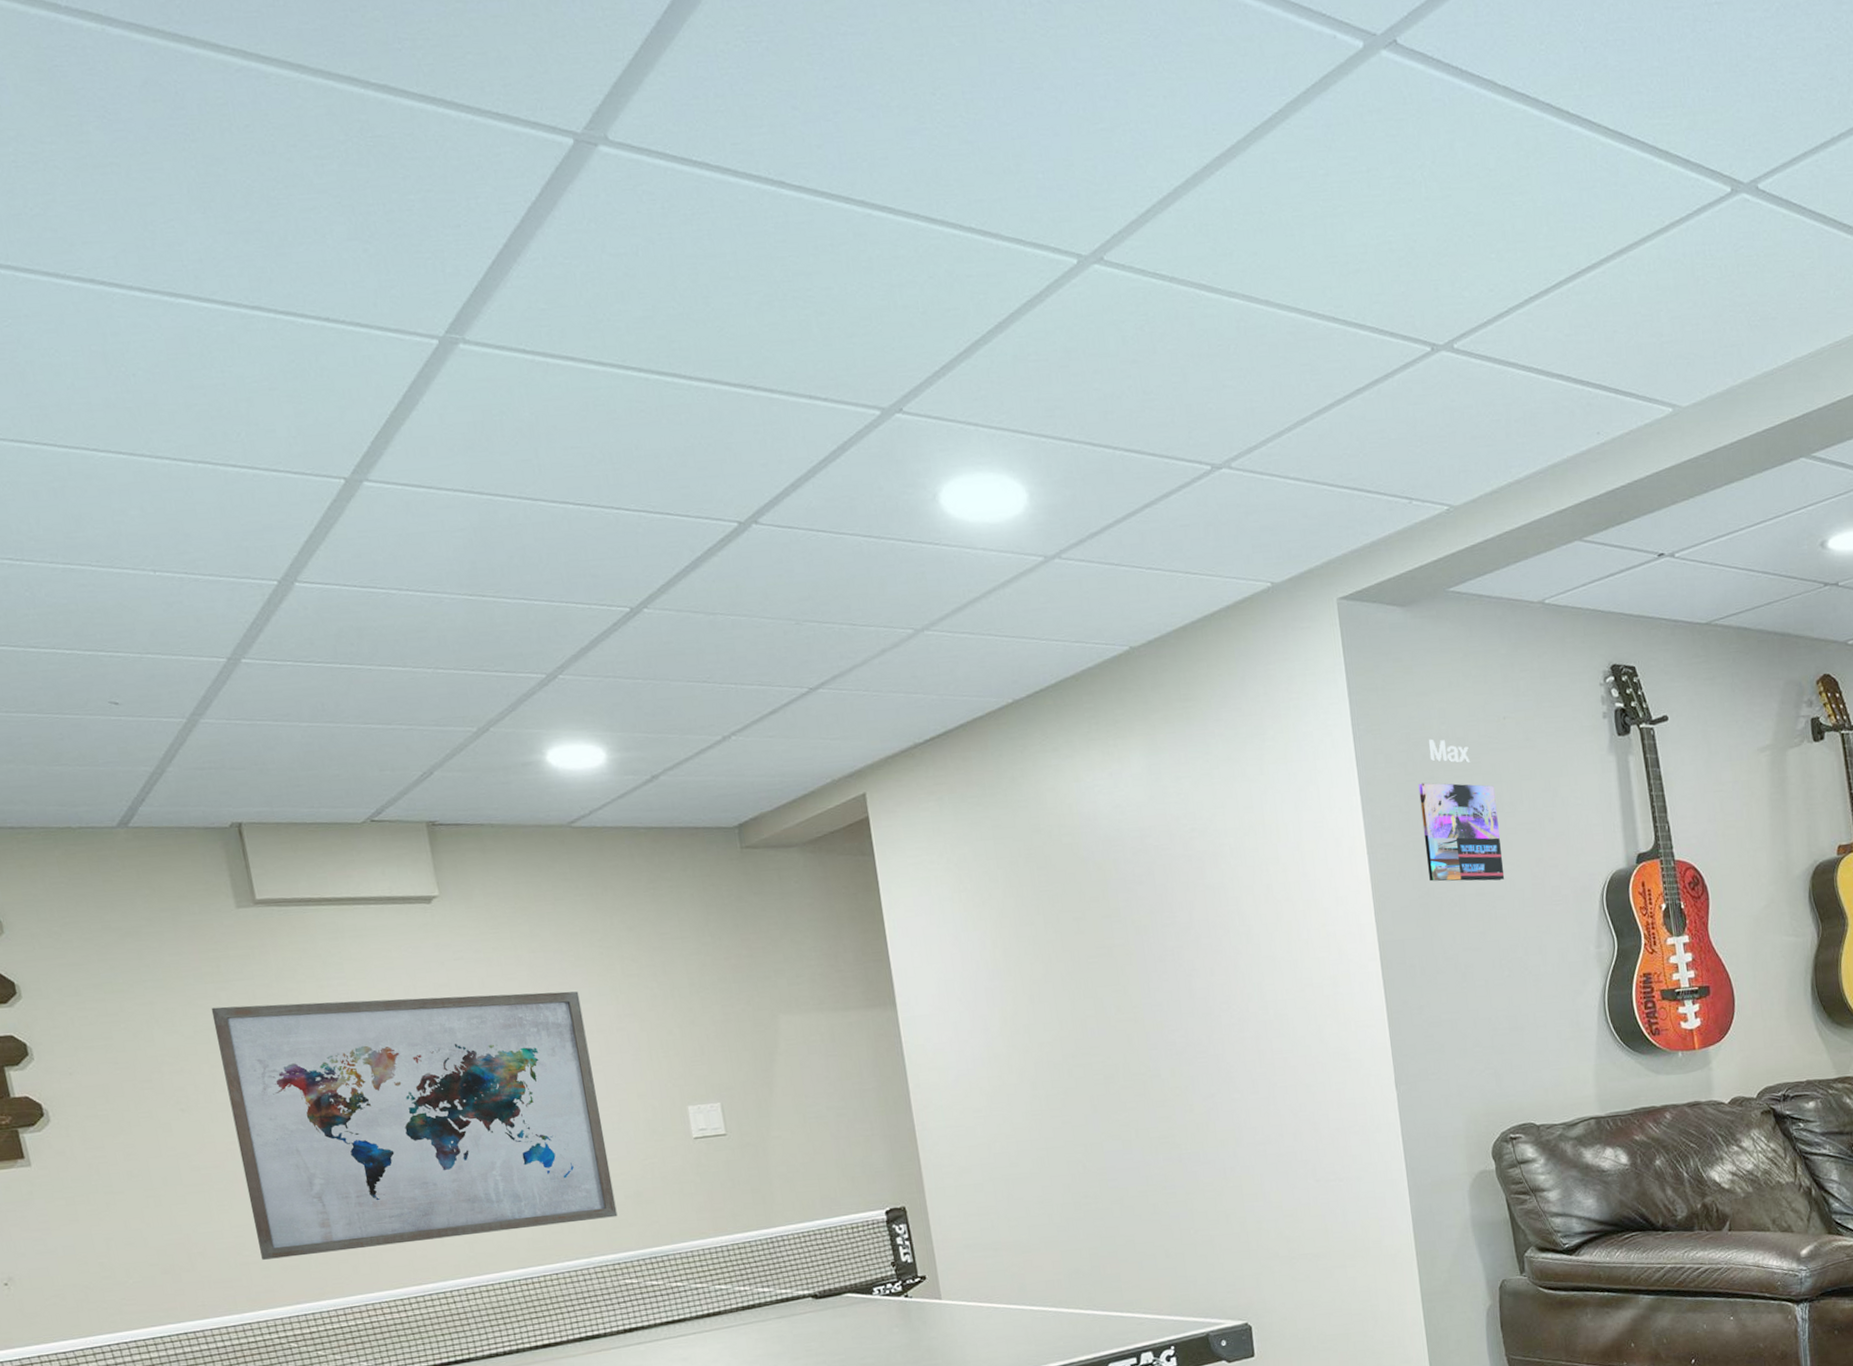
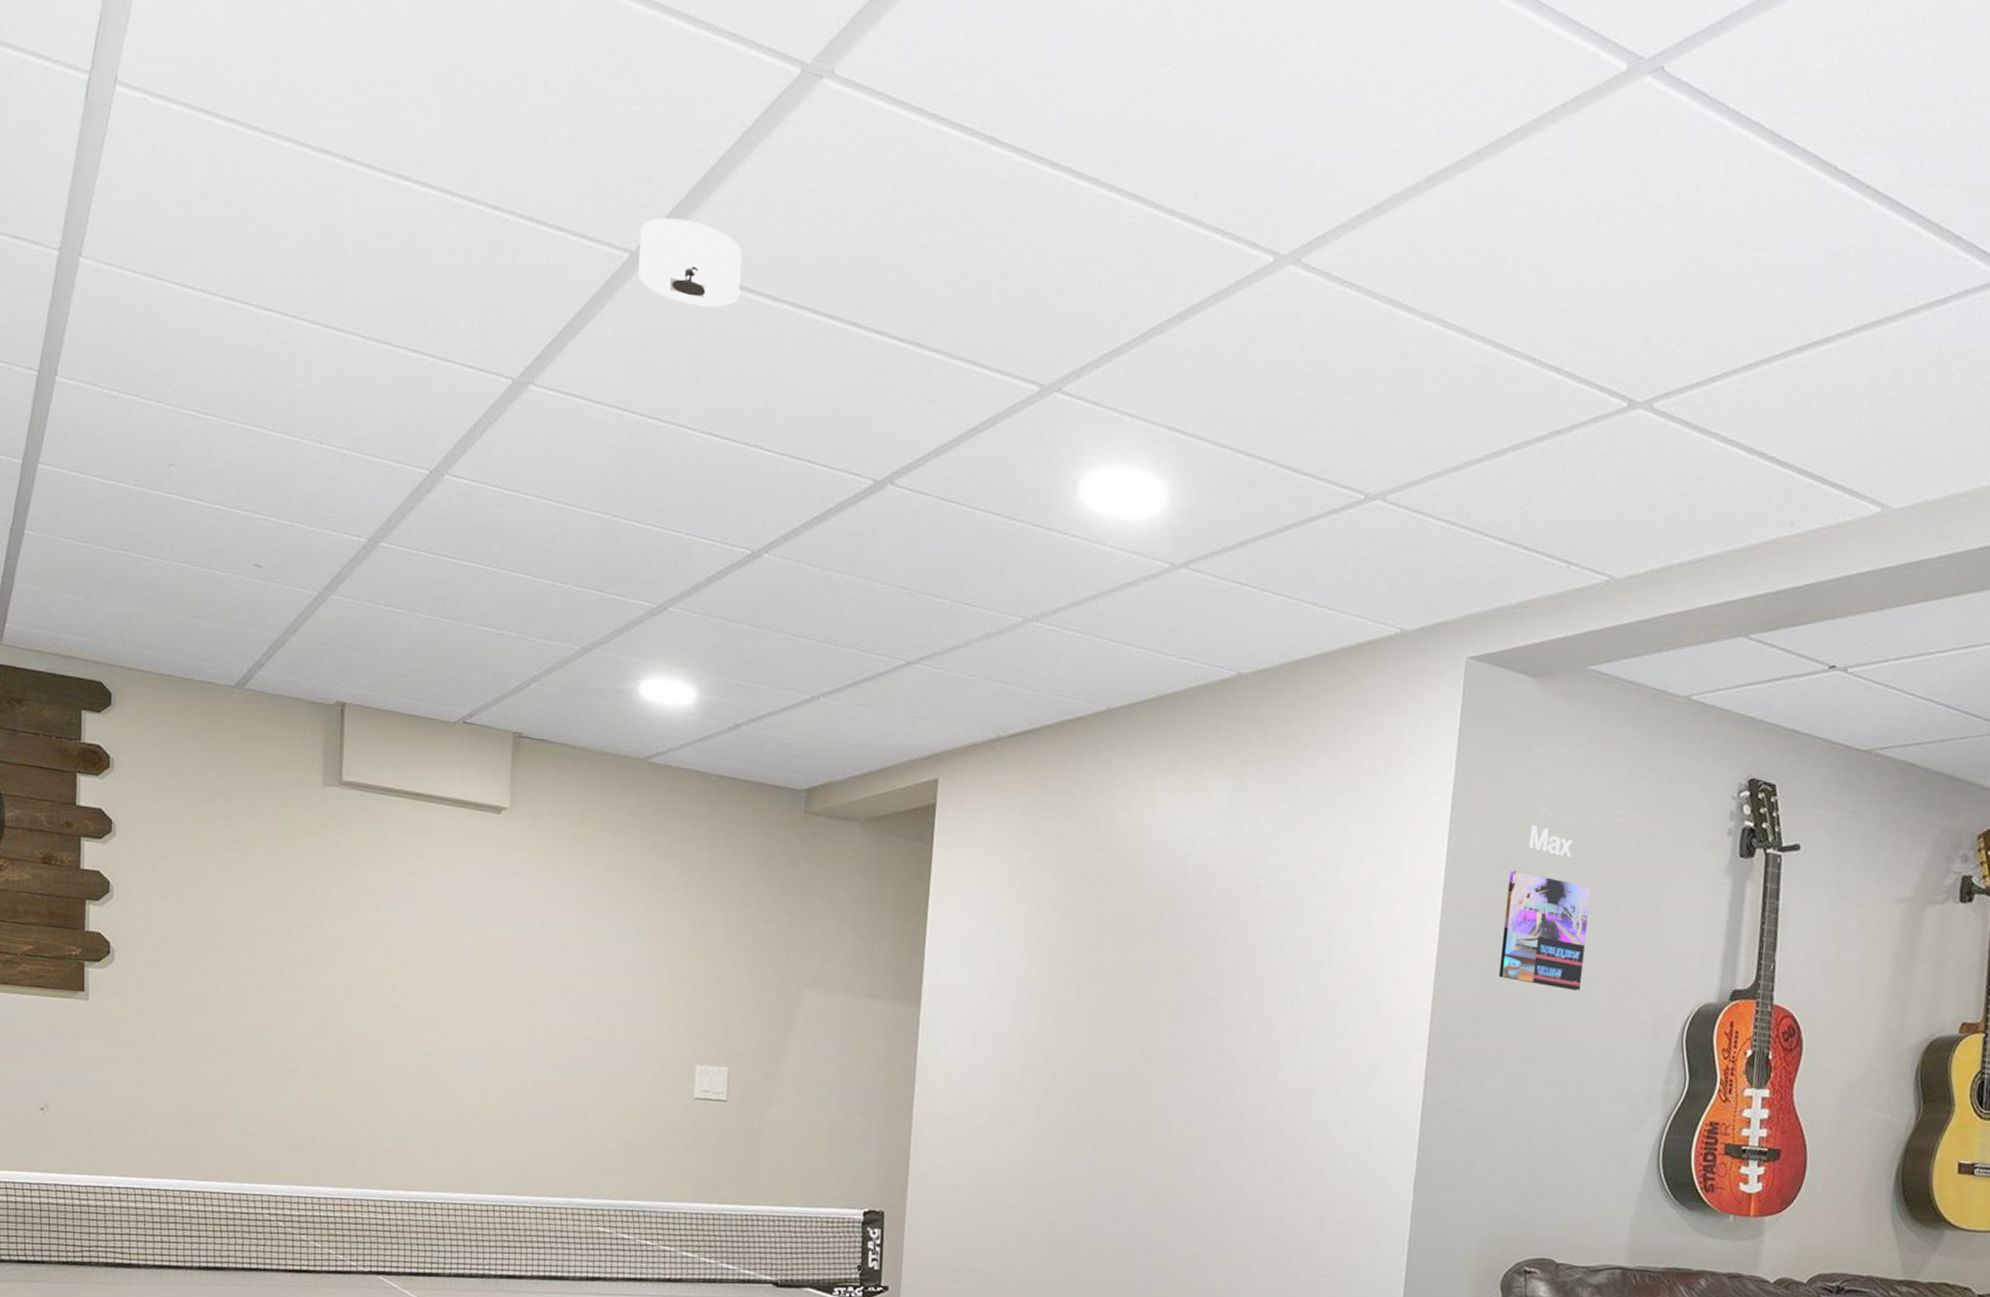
wall art: present [211,991,618,1260] -> none [271,879,618,1162]
smoke detector: none [444,299,561,381] -> present [638,218,742,307]

